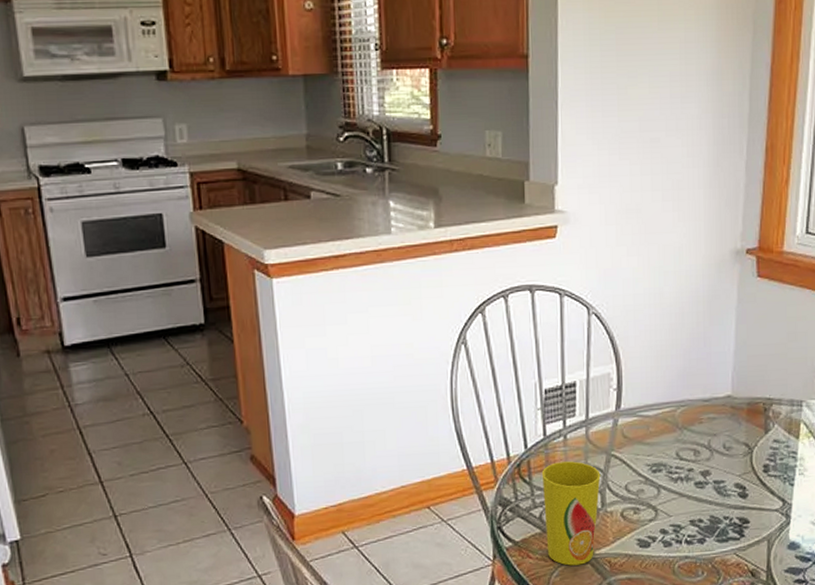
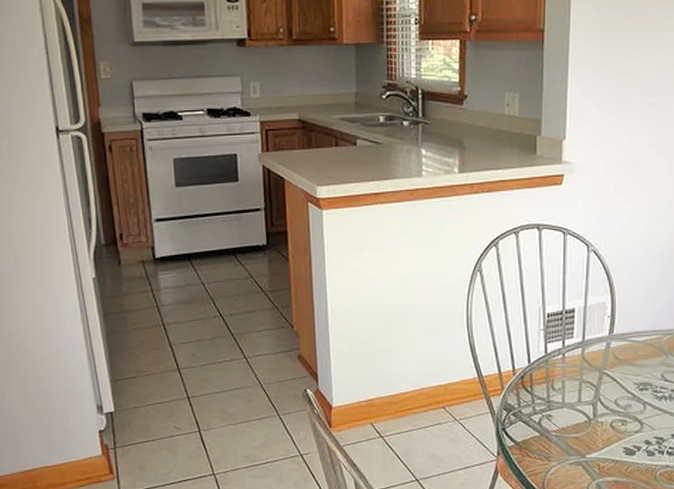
cup: present [541,461,601,566] -> none [542,376,594,466]

